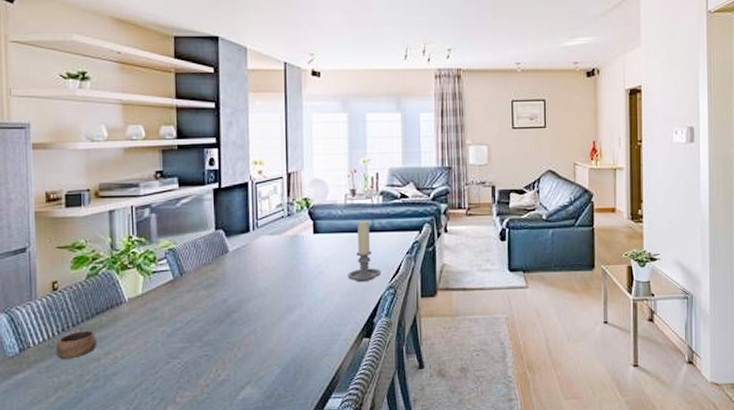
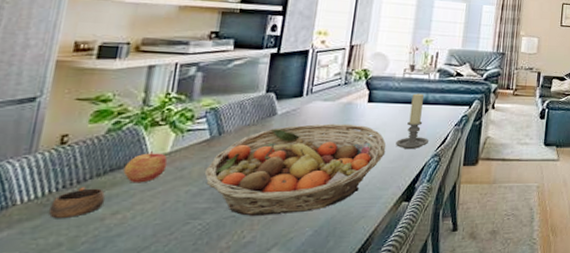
apple: none [106,294,142,325] -> present [123,151,168,183]
fruit basket: none [174,257,339,355] -> present [204,123,387,216]

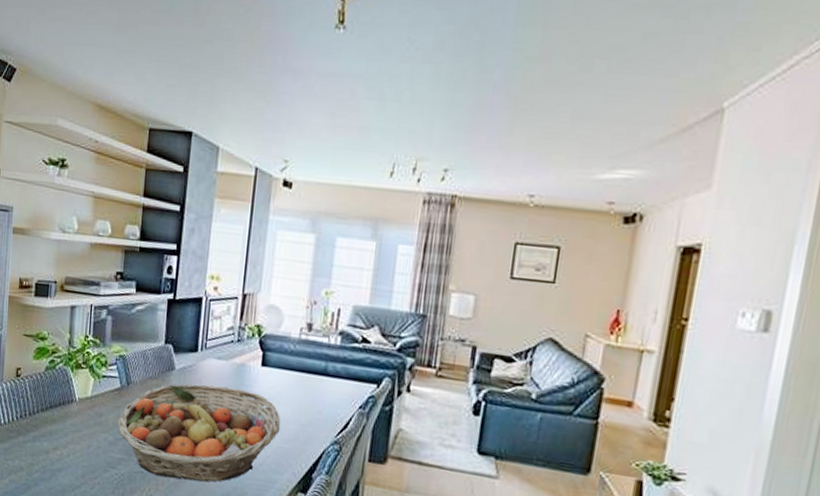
cup: present [48,187,106,219] -> none [13,419,49,446]
apple: present [123,151,168,183] -> none [59,393,90,424]
candle holder: present [396,93,428,150] -> none [291,360,328,431]

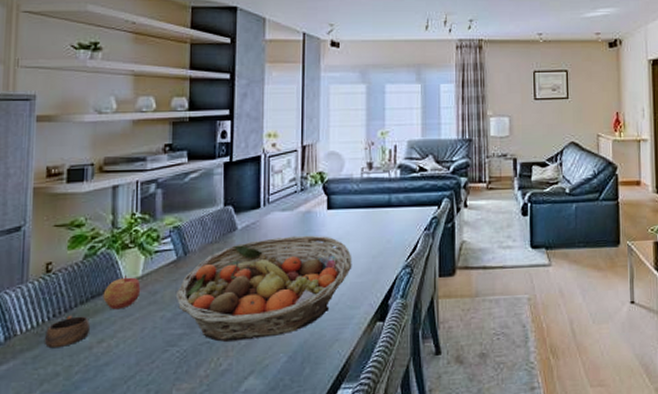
cup: none [13,419,49,446] -> present [44,315,91,349]
apple: none [59,393,90,424] -> present [103,276,141,310]

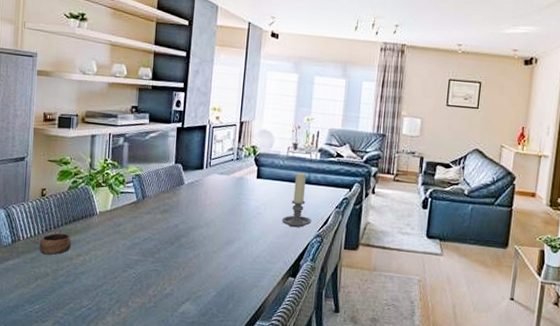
apple: present [103,276,141,310] -> none [81,208,109,233]
fruit basket: present [175,235,352,342] -> none [134,195,274,274]
candle holder: none [362,195,397,261] -> present [282,172,311,228]

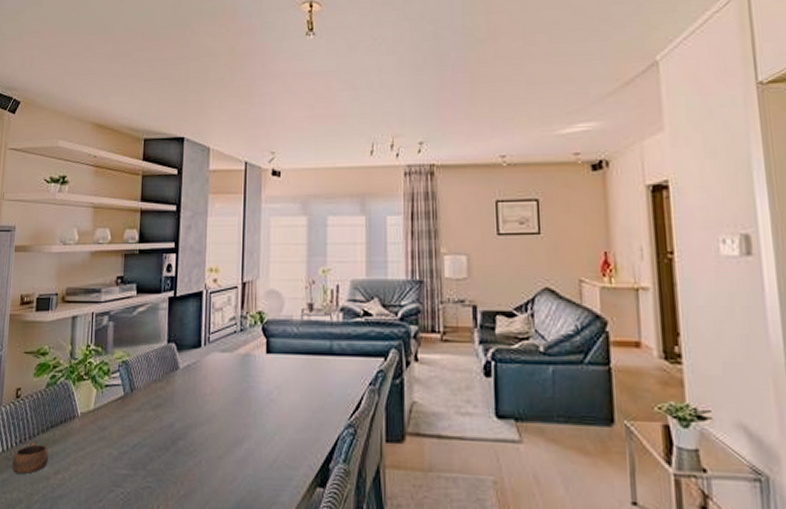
candle holder: present [282,172,311,228] -> none [302,341,339,417]

